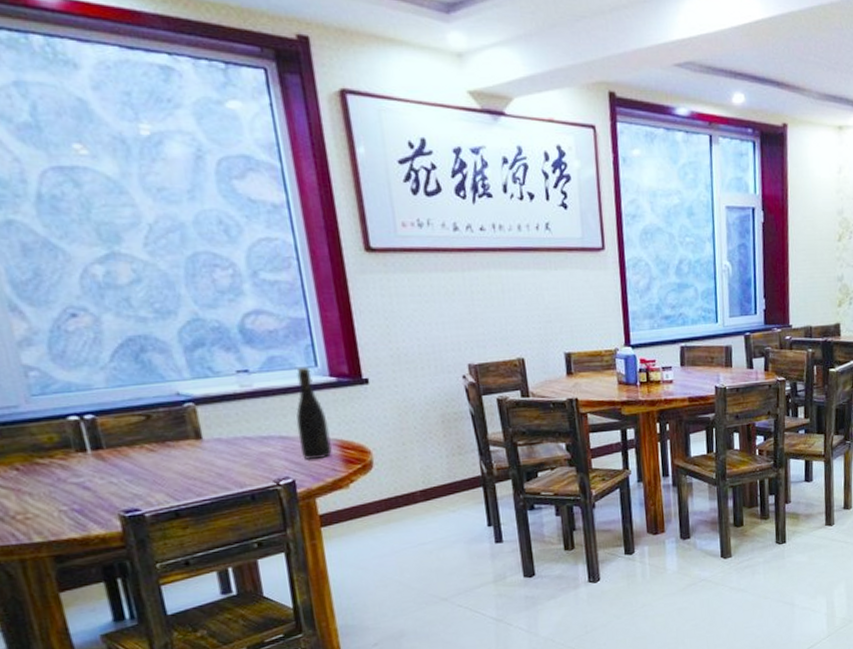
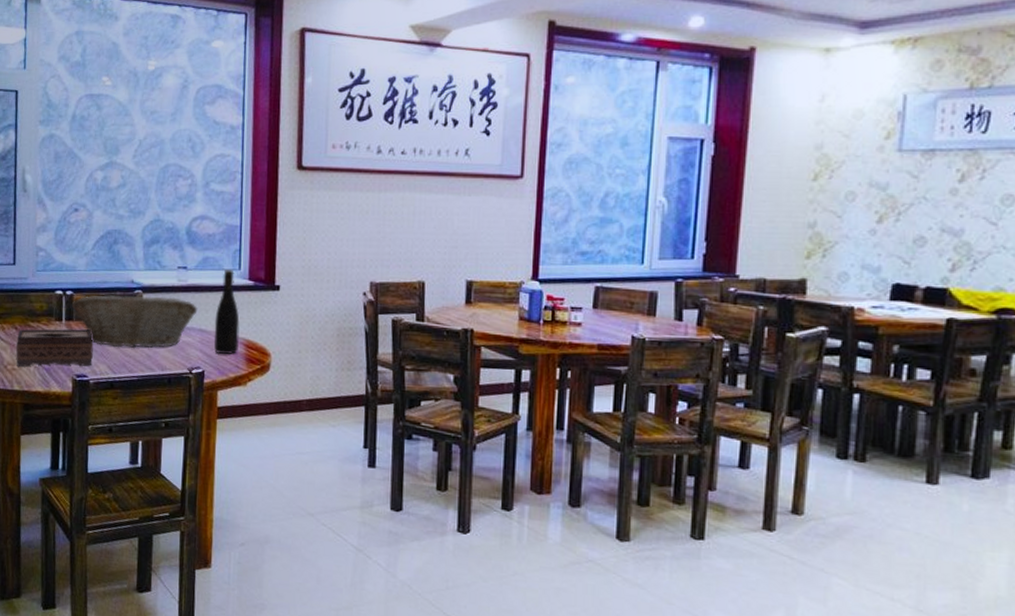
tissue box: none [21,456,144,514] -> present [16,329,94,367]
fruit basket: none [95,405,273,472] -> present [71,295,198,349]

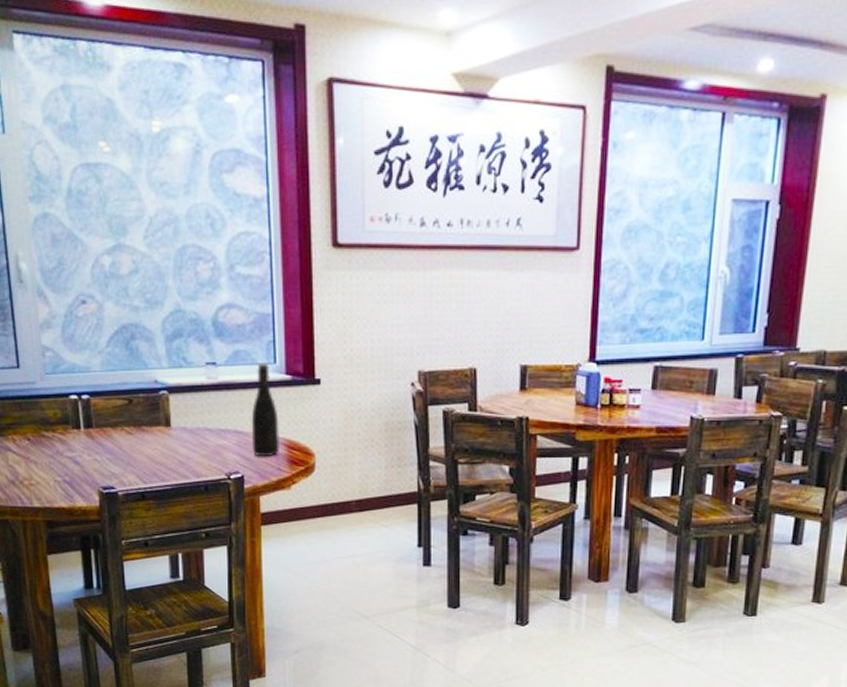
tissue box: present [16,329,94,367] -> none [31,437,119,481]
fruit basket: present [71,295,198,349] -> none [89,397,232,456]

